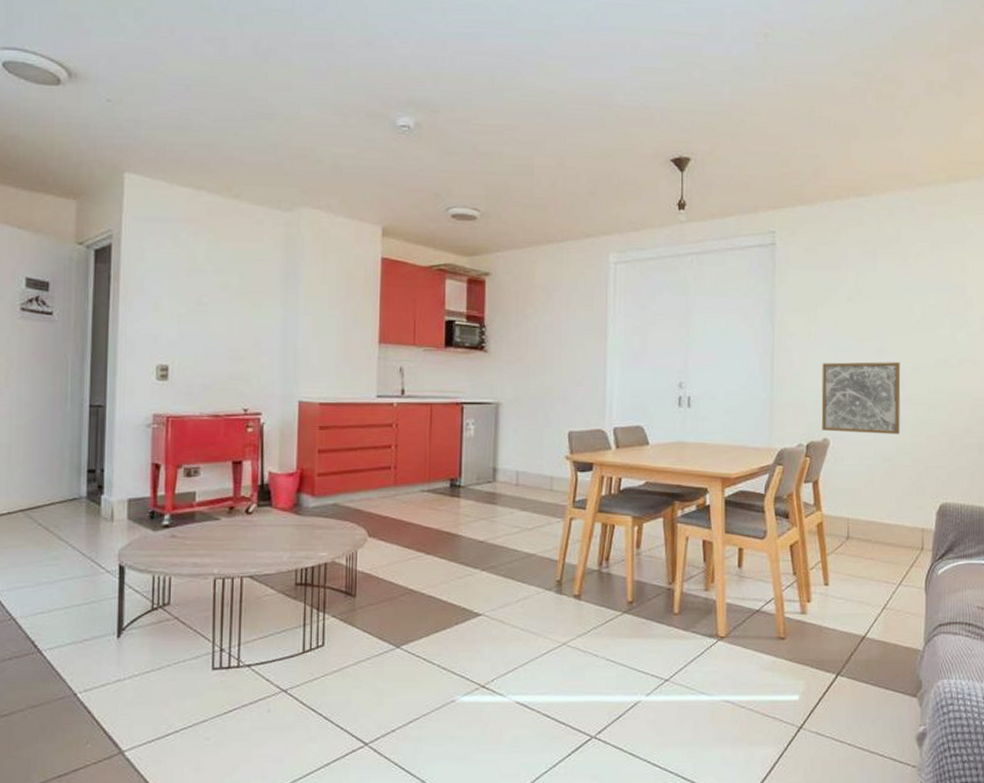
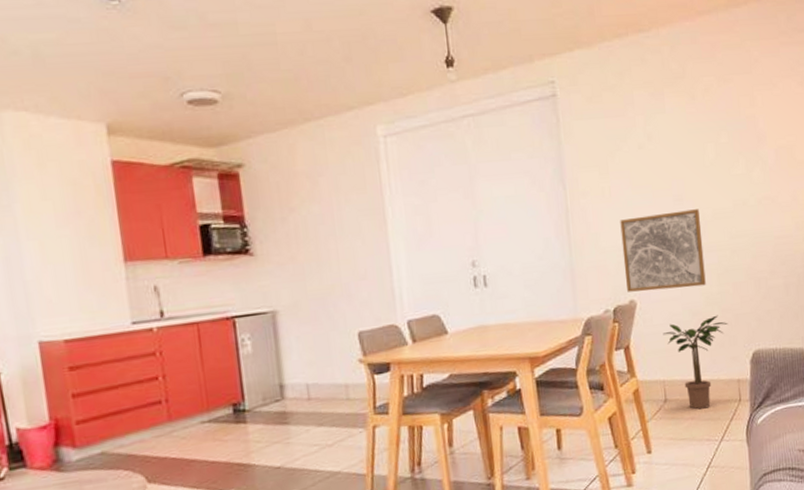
potted plant: none [852,464,918,551] -> present [663,315,729,410]

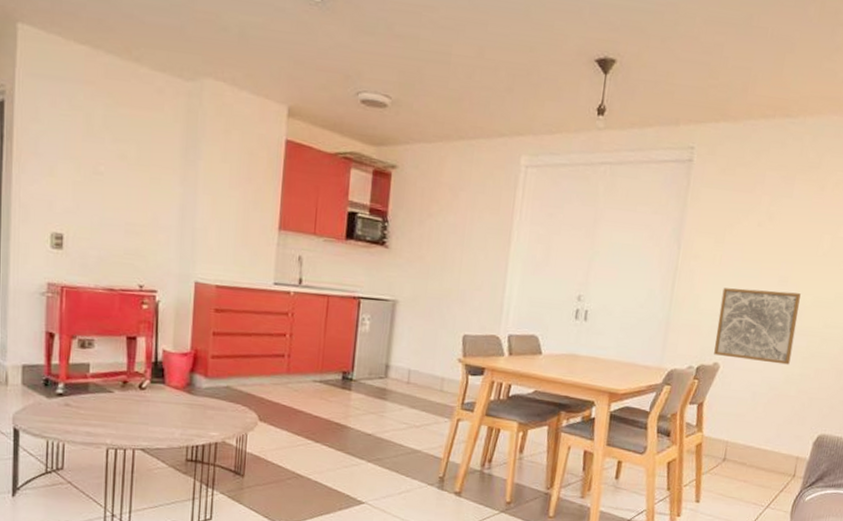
potted plant: present [663,315,729,410] -> none [737,392,802,476]

